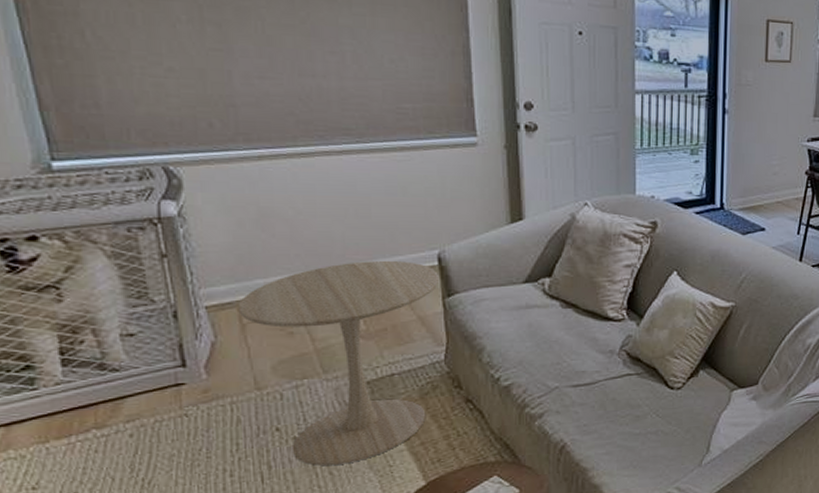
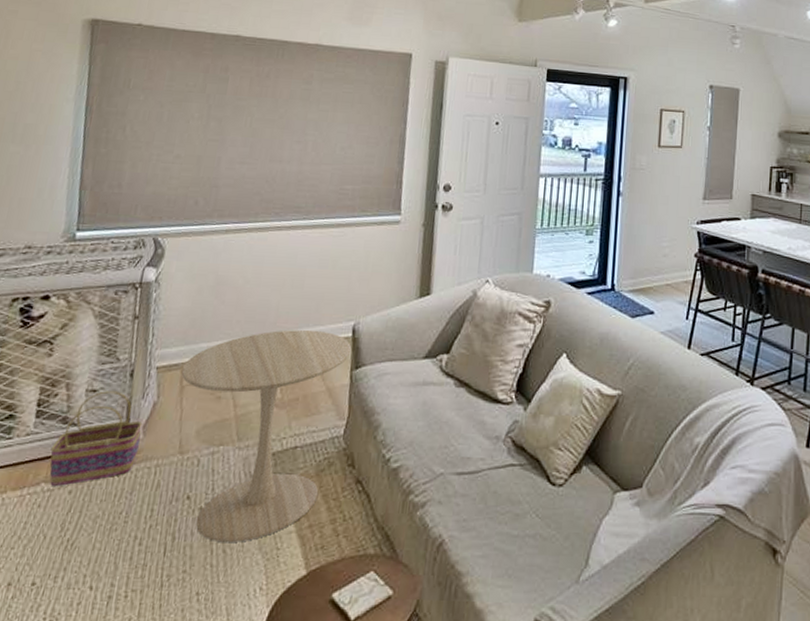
basket: none [93,334,205,431] -> present [49,391,143,486]

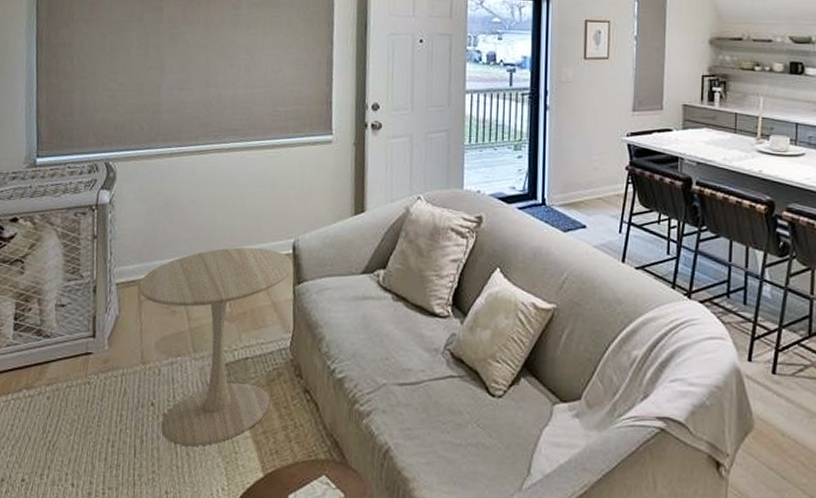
basket: present [49,391,143,486] -> none [29,306,107,392]

